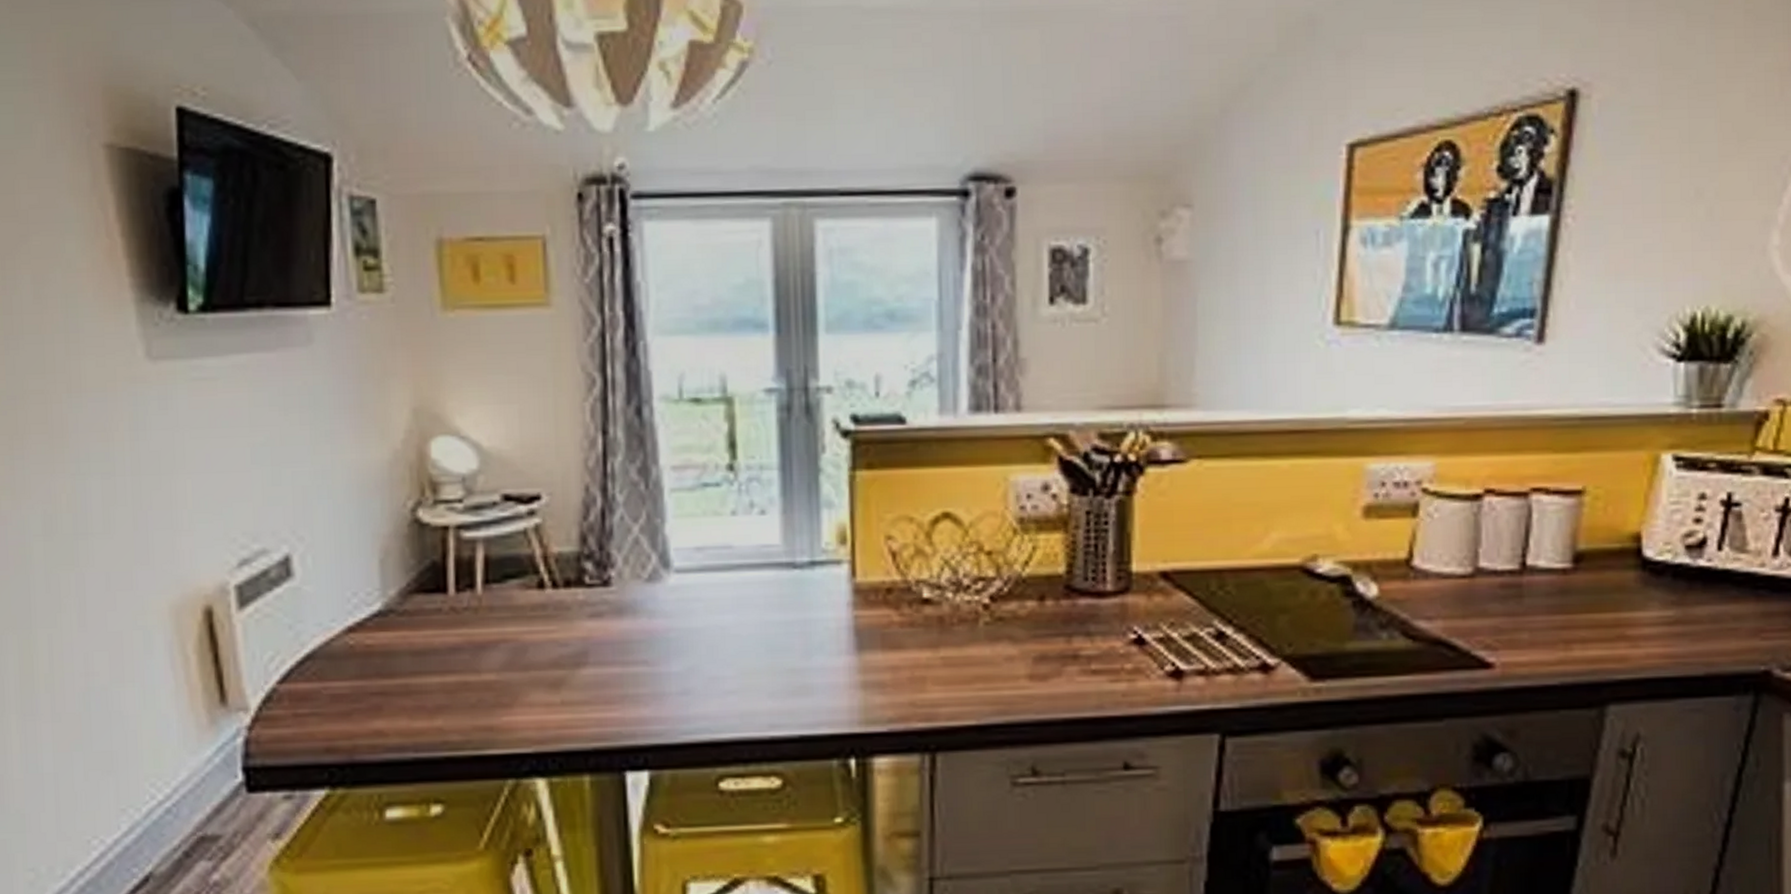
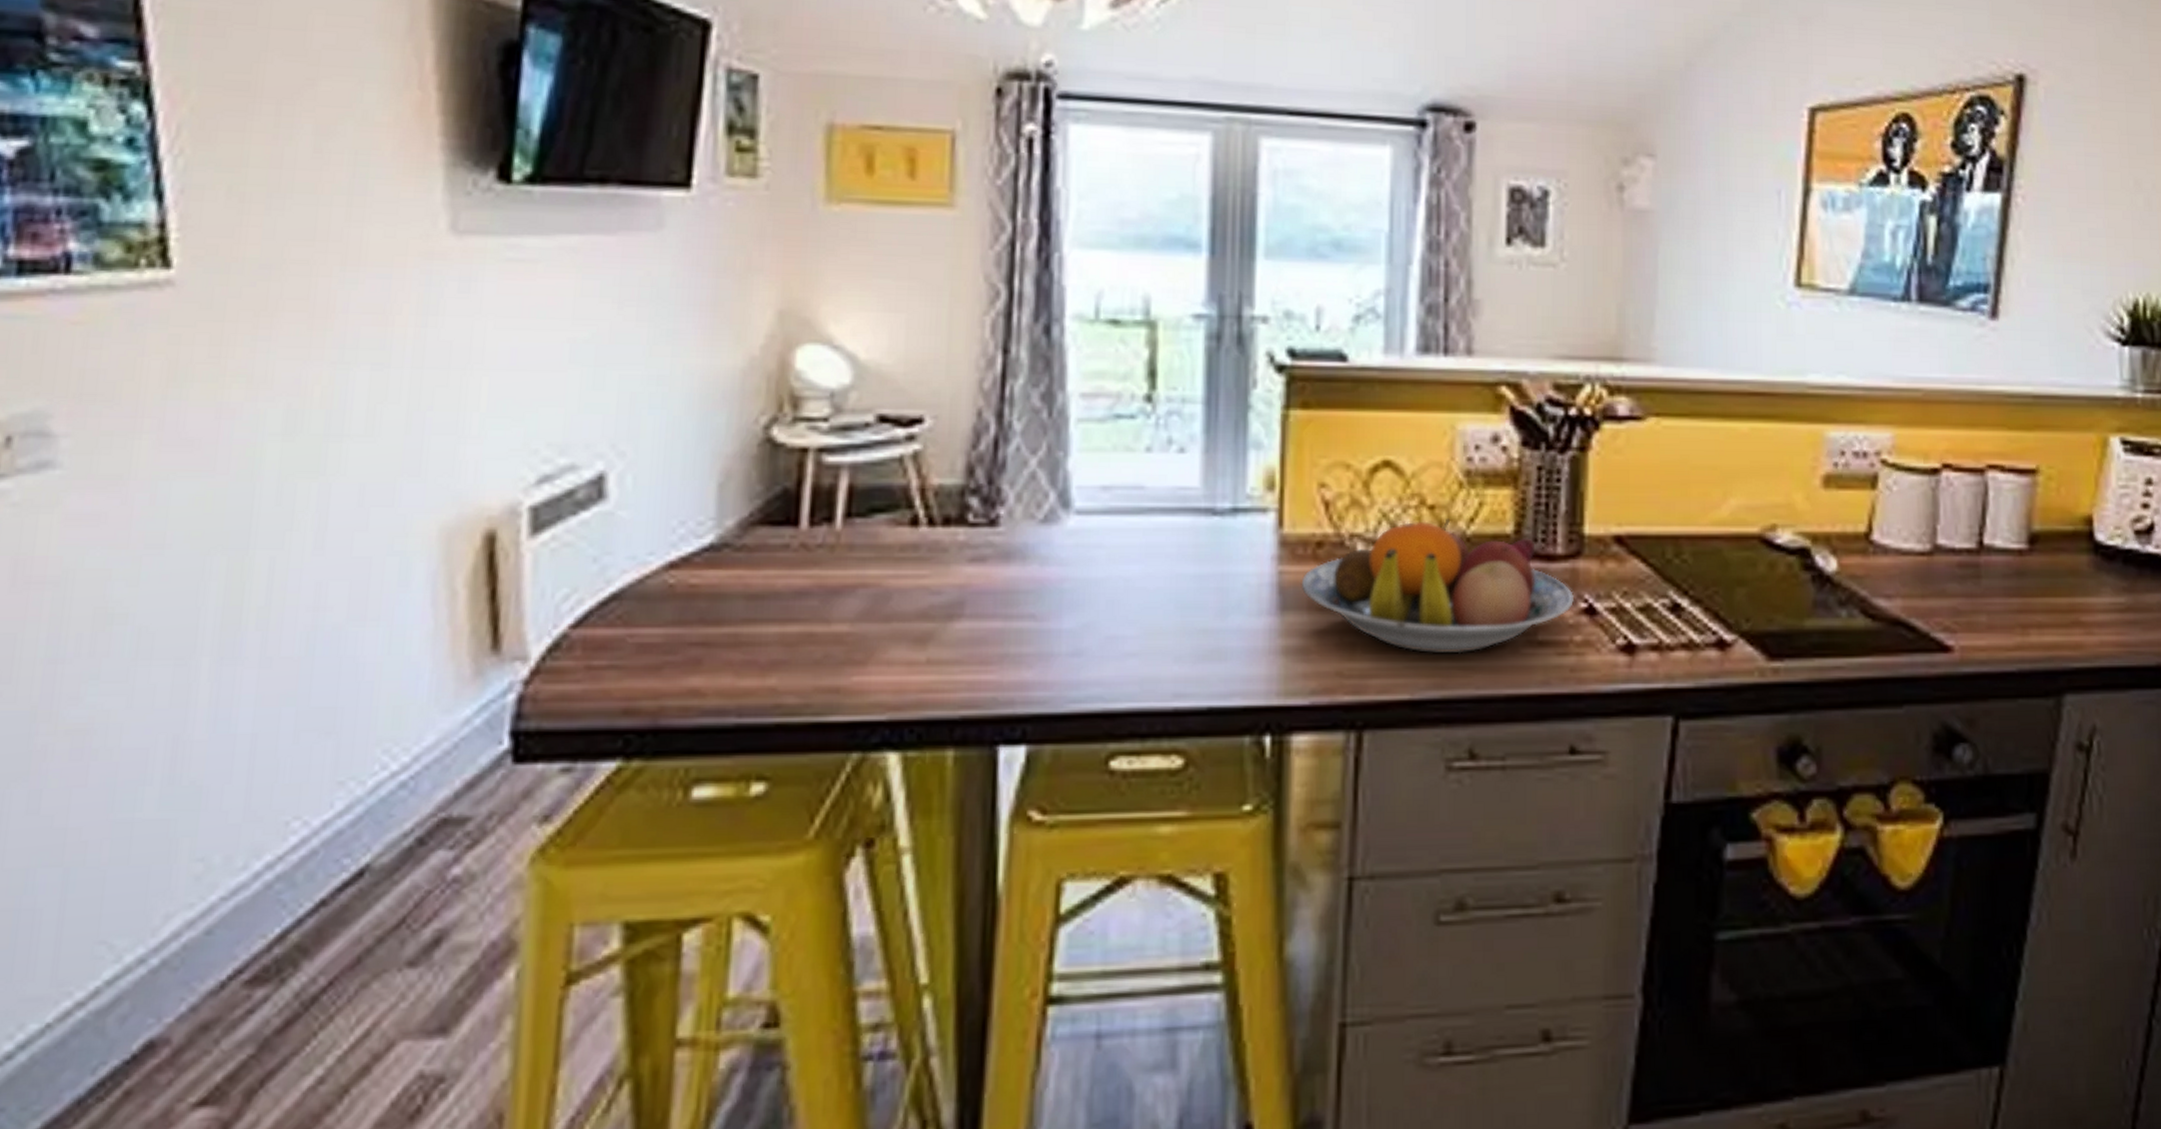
fruit bowl: none [874,562,1124,683] -> present [1301,518,1574,654]

